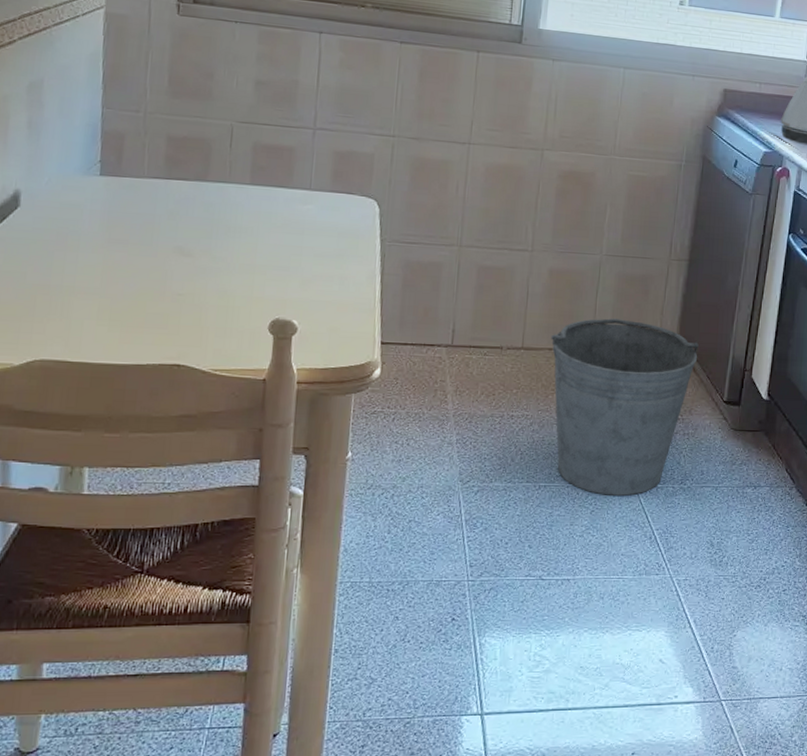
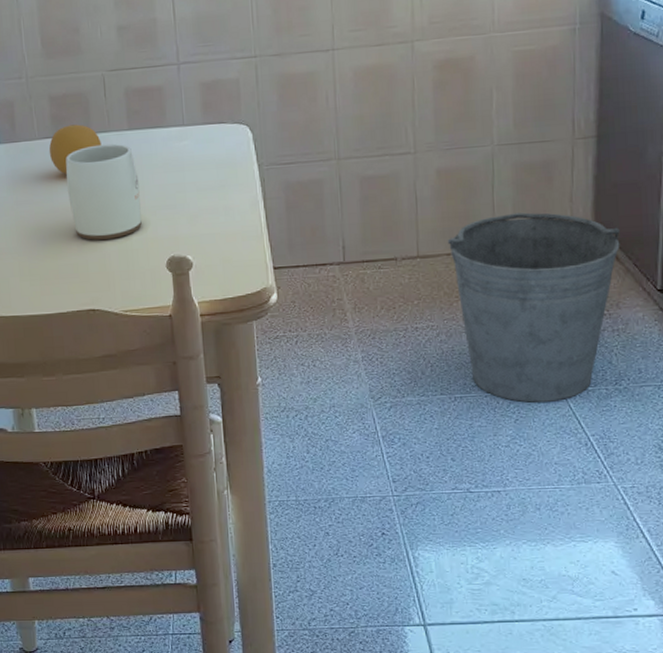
fruit: none [156,169,218,219] -> present [49,124,102,175]
mug: none [170,194,253,293] -> present [66,143,142,240]

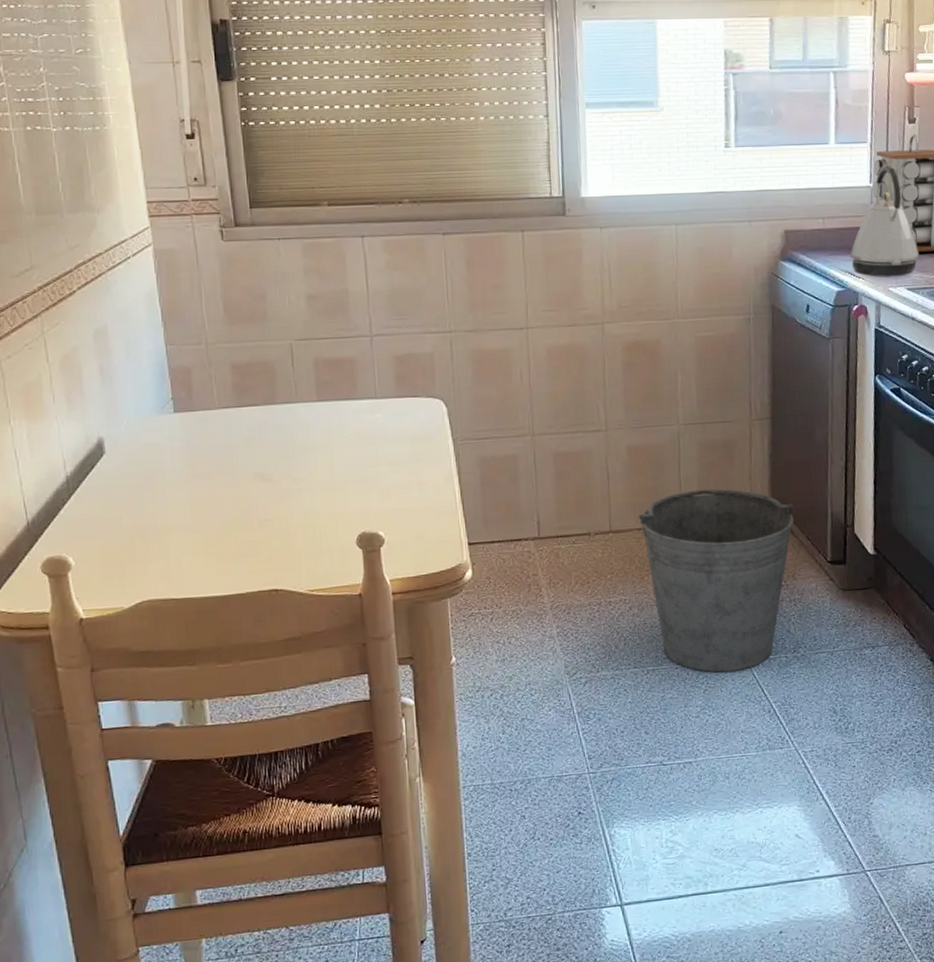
fruit: present [49,124,102,175] -> none [229,394,288,446]
mug: present [66,143,142,240] -> none [248,415,331,516]

